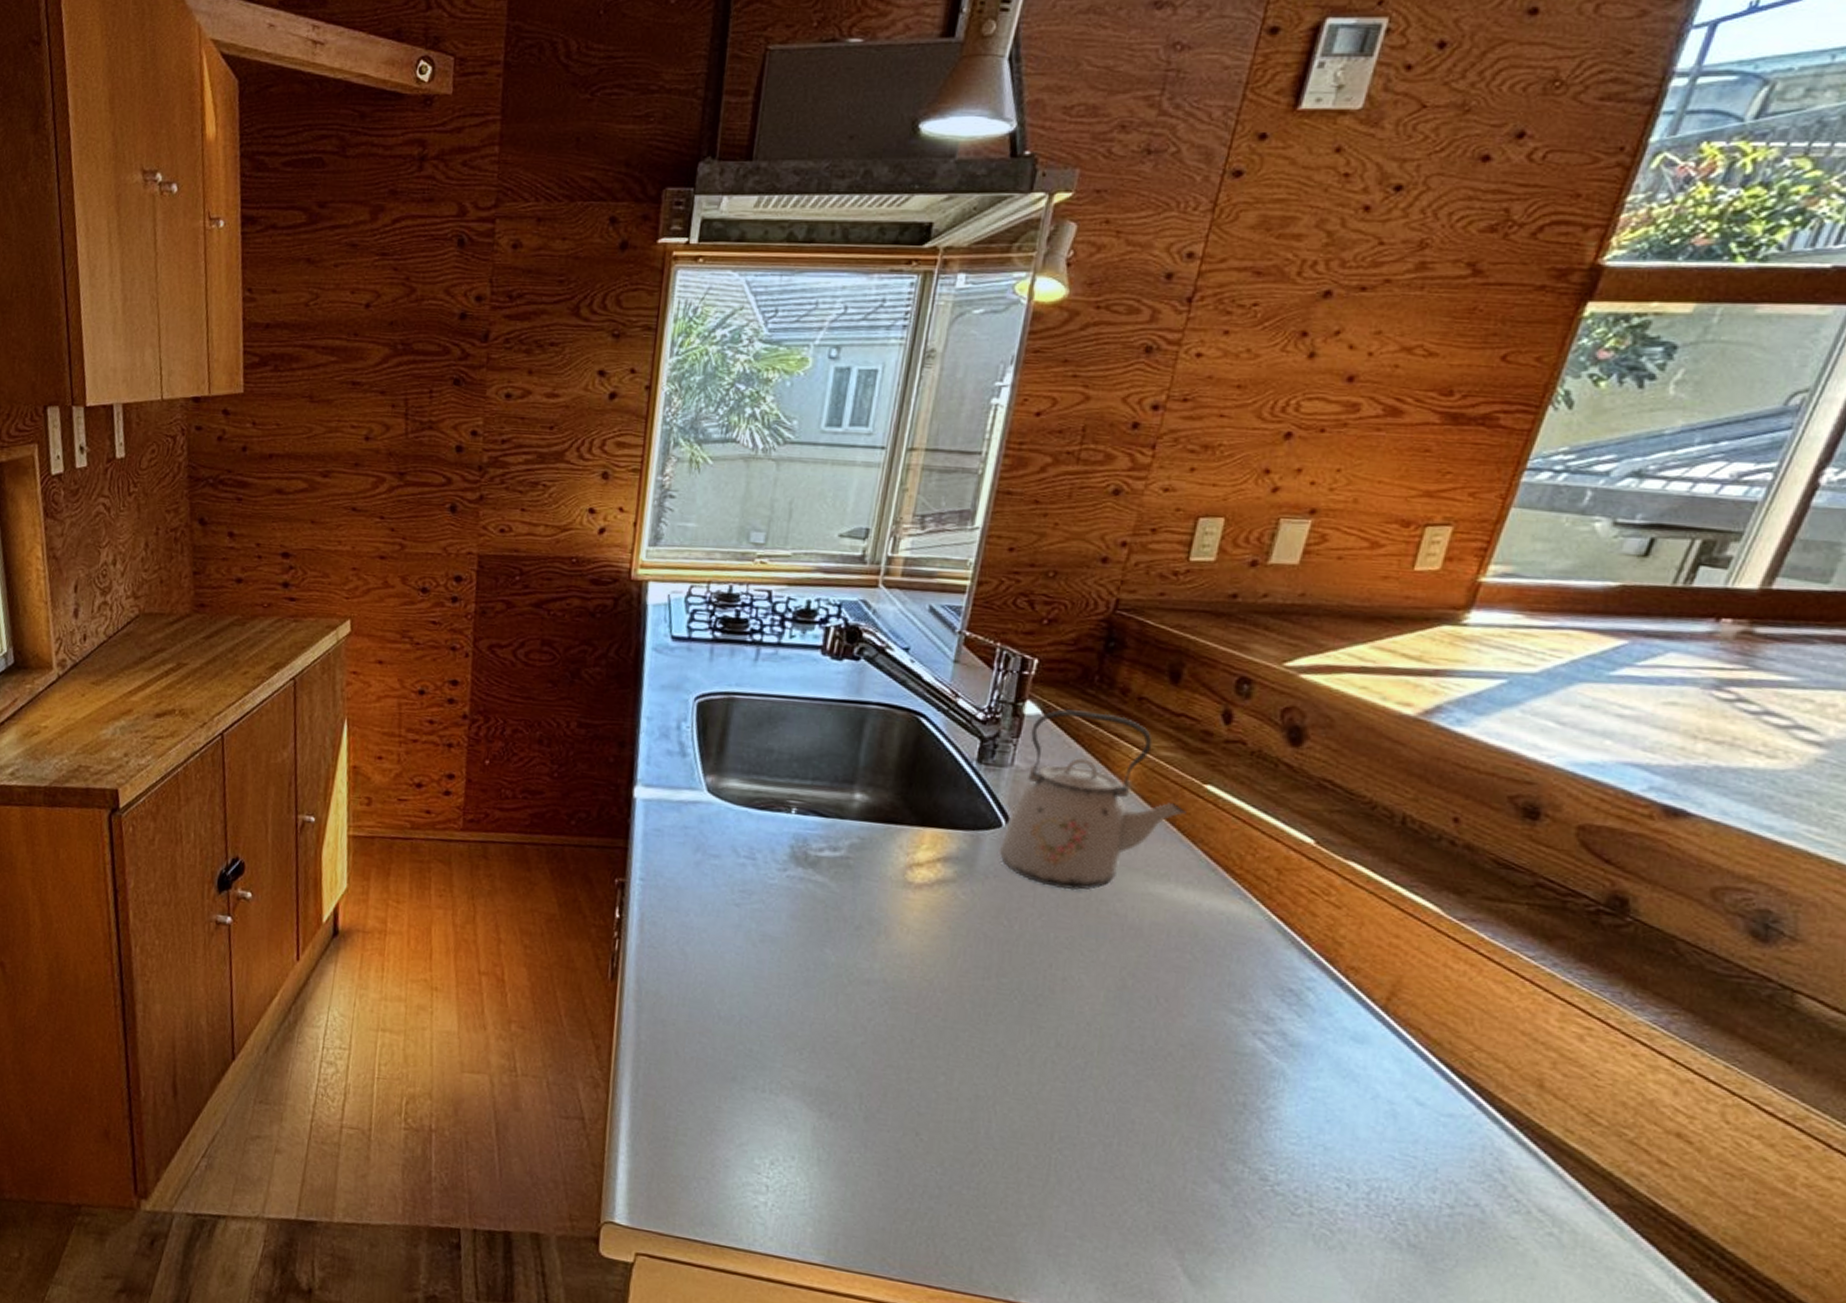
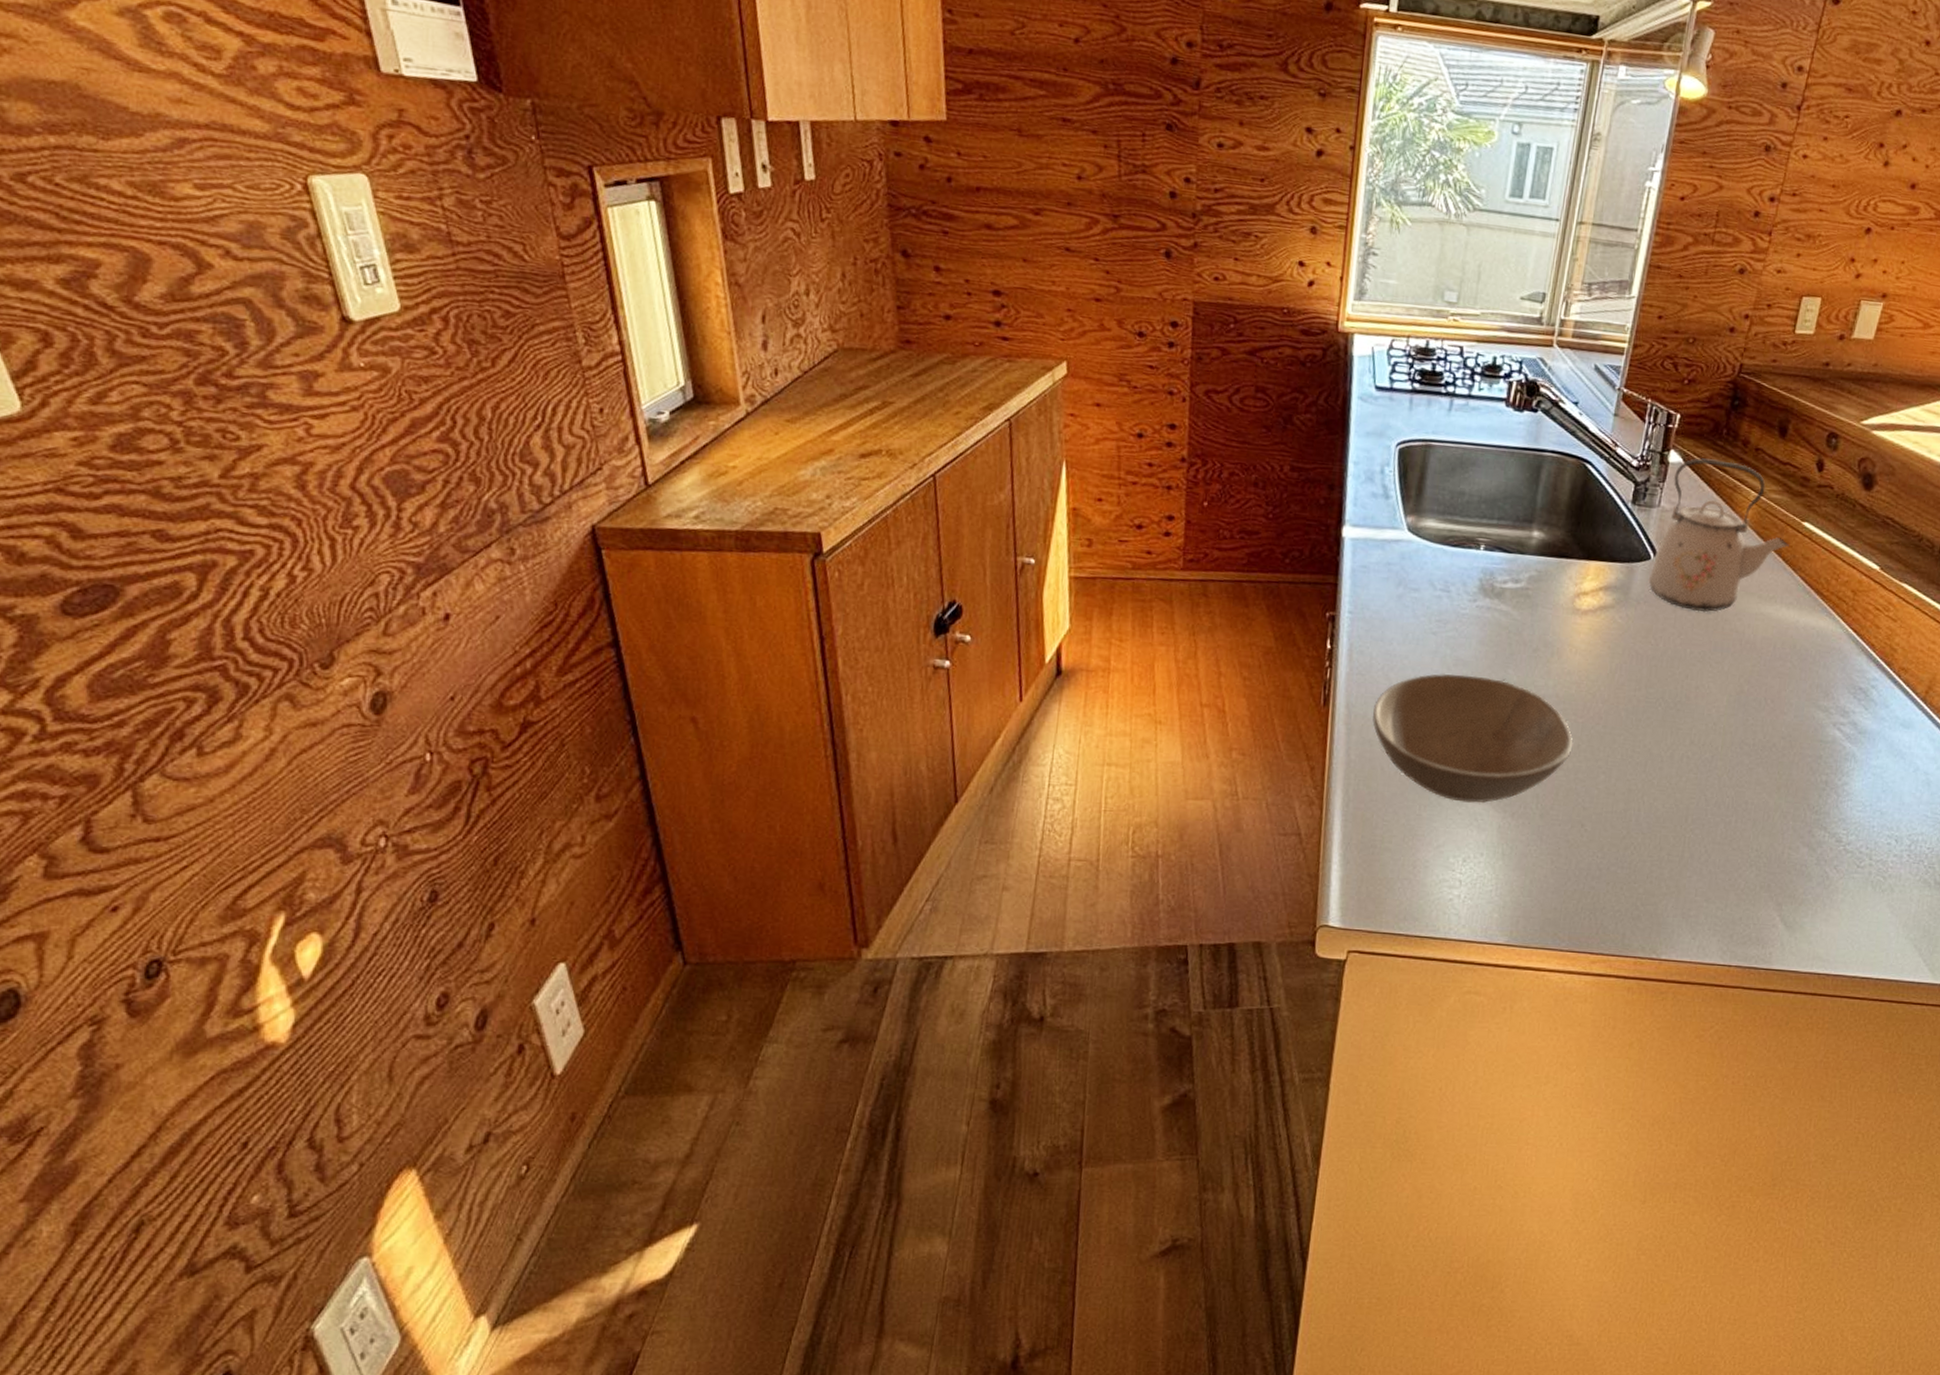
soup bowl: none [666,949,905,1099] -> present [1372,673,1573,803]

